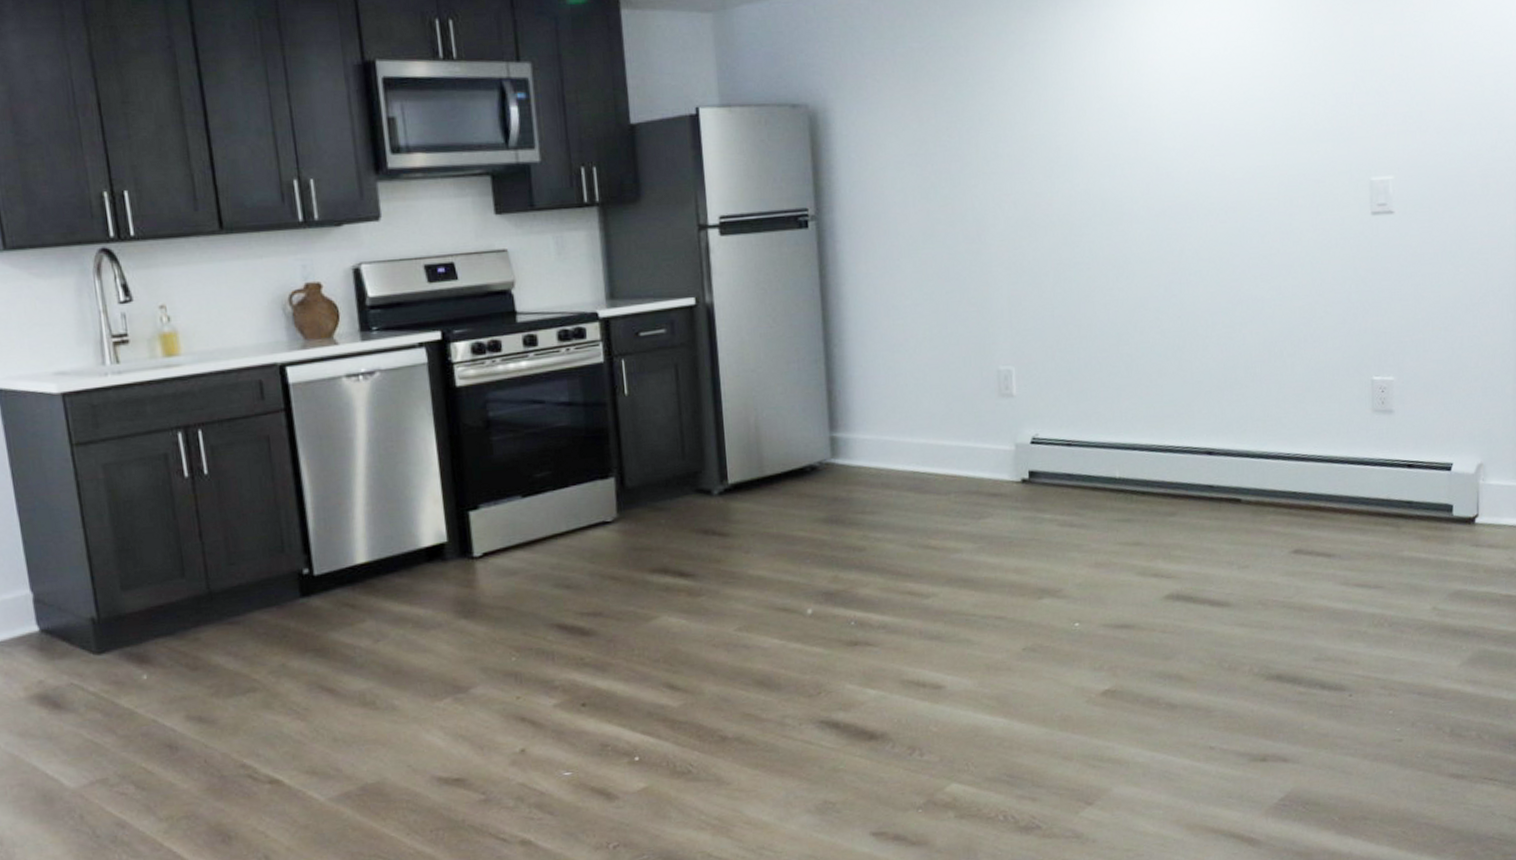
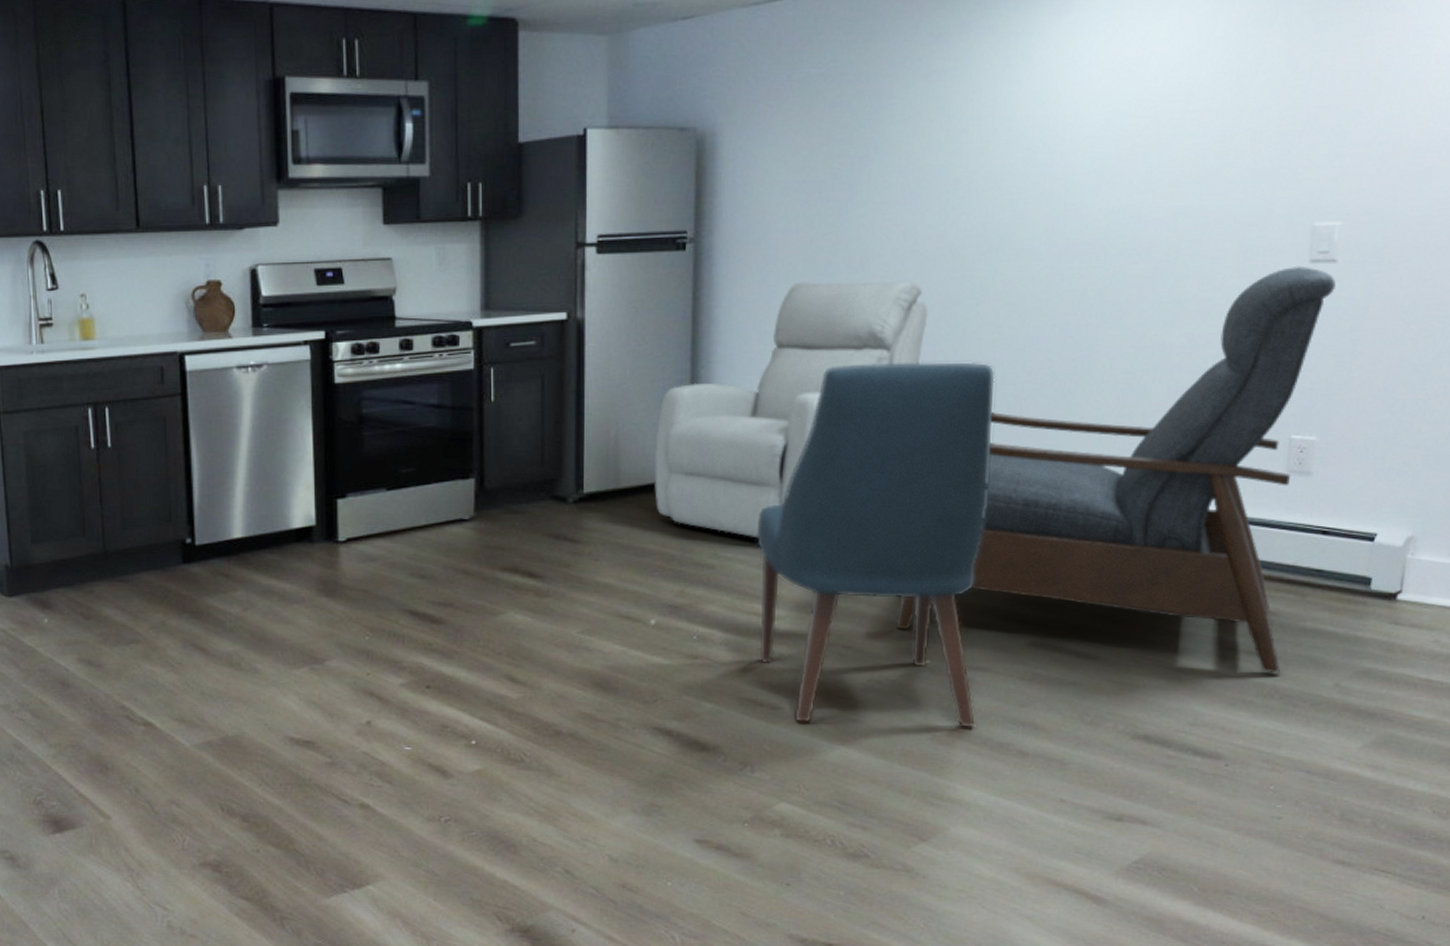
chair: none [795,248,1045,518] -> present [653,280,929,540]
chair: none [903,324,1127,700] -> present [756,361,995,728]
chair: none [1044,218,1395,603] -> present [896,265,1336,672]

